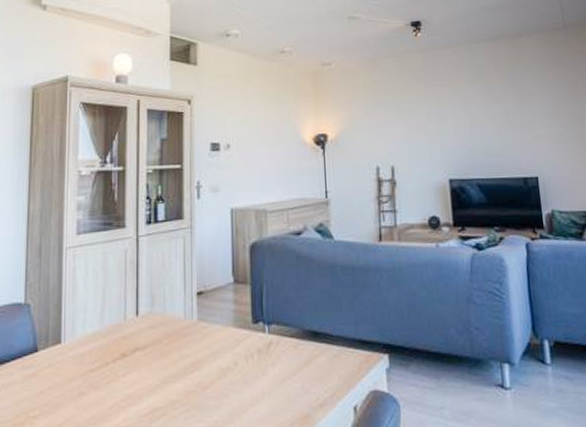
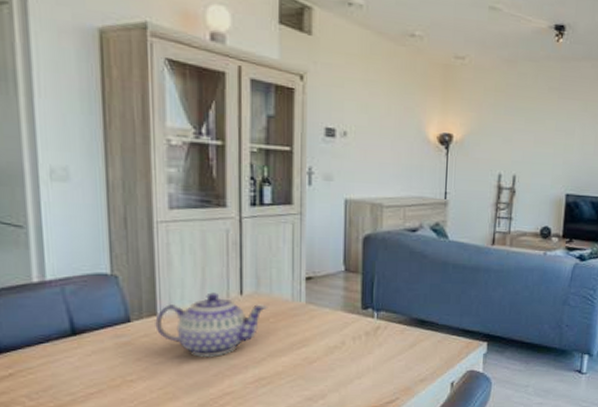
teapot: none [59,315,162,388] -> present [155,292,268,358]

